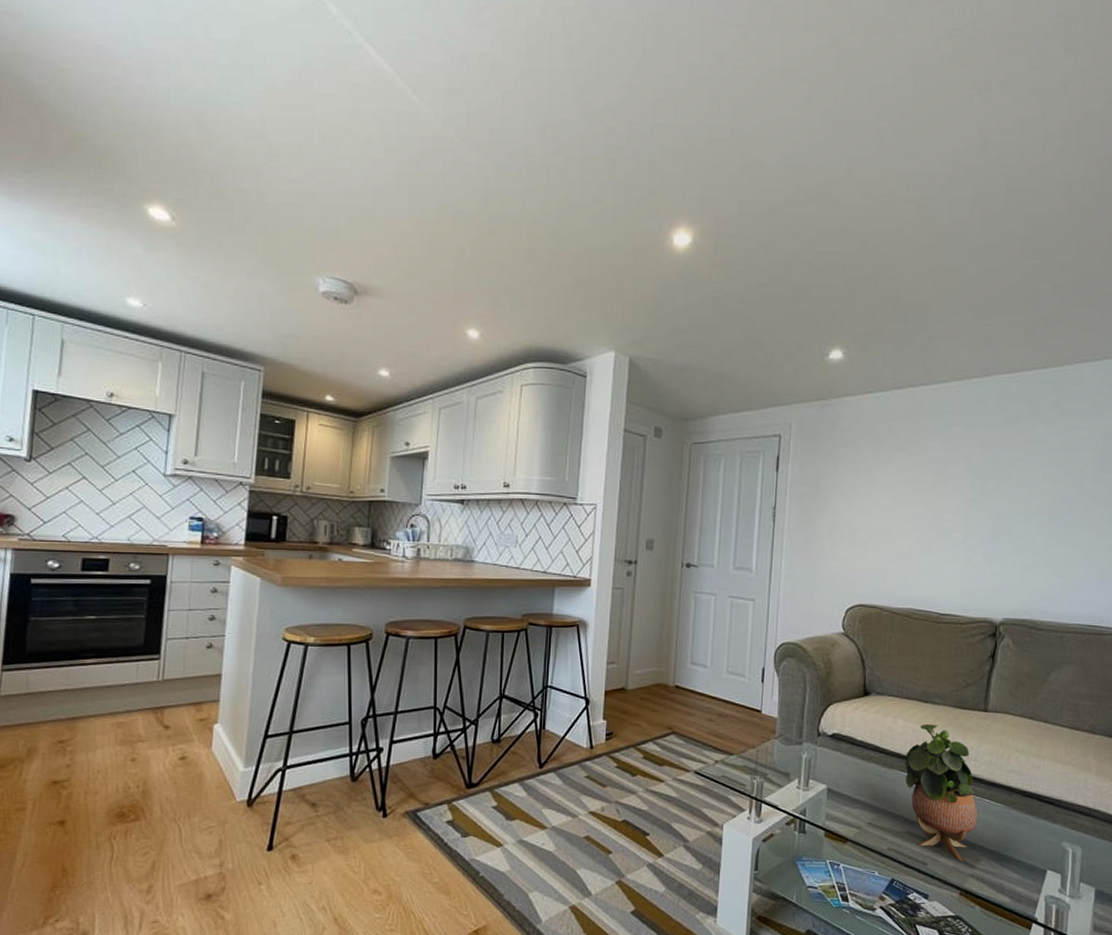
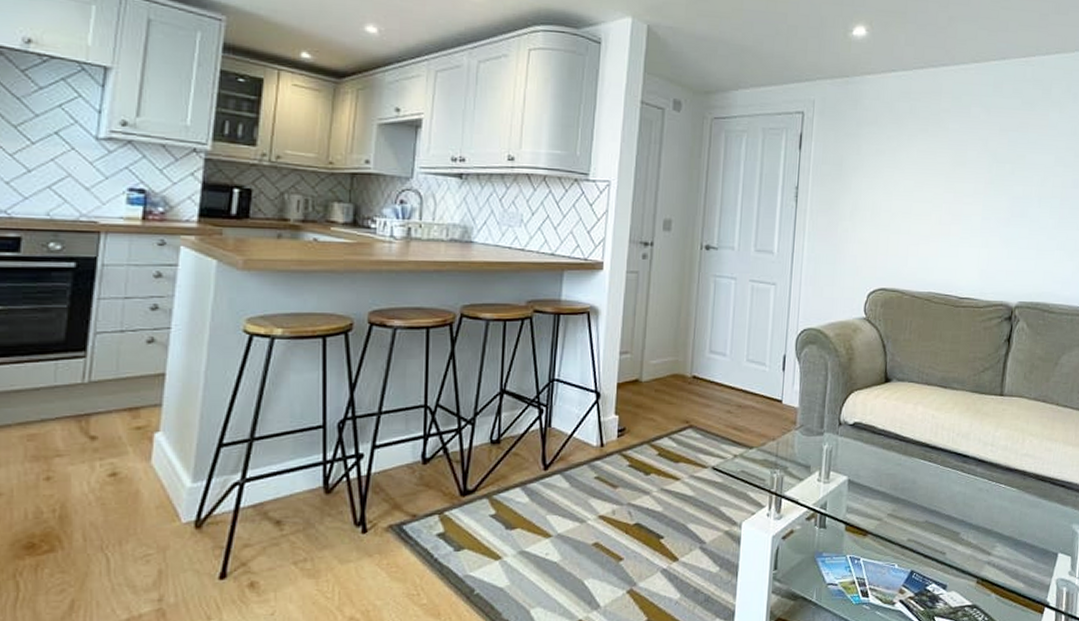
potted plant: present [904,723,979,861] -> none [924,409,995,549]

